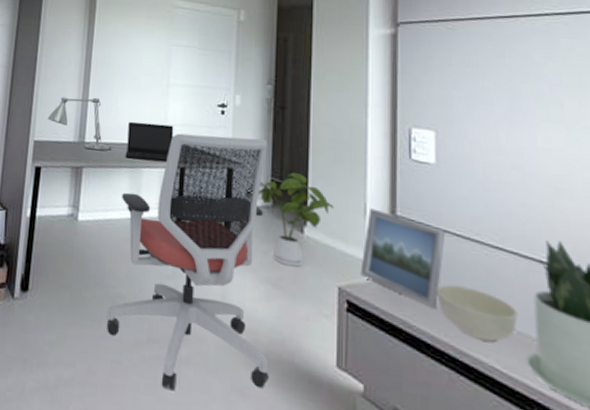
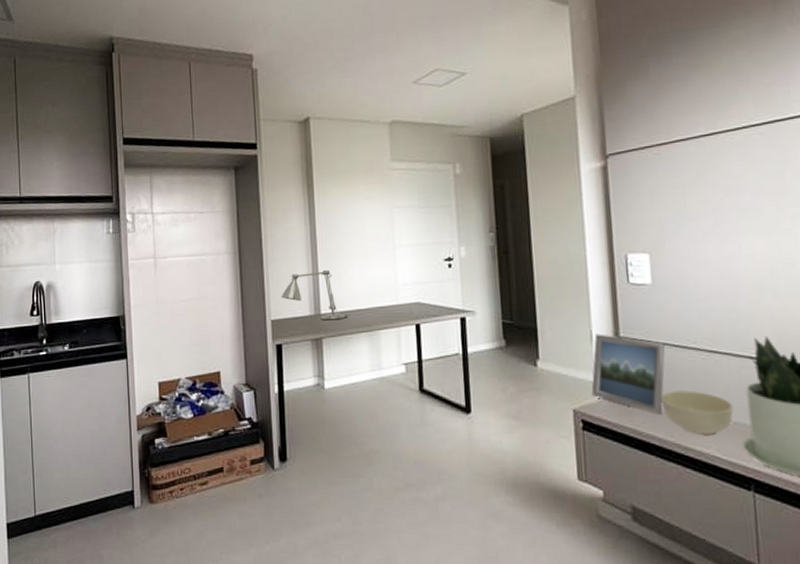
office chair: present [106,133,269,391] -> none [363,285,519,526]
laptop: present [125,121,174,163] -> none [361,285,406,323]
house plant: present [246,171,335,267] -> none [480,311,563,398]

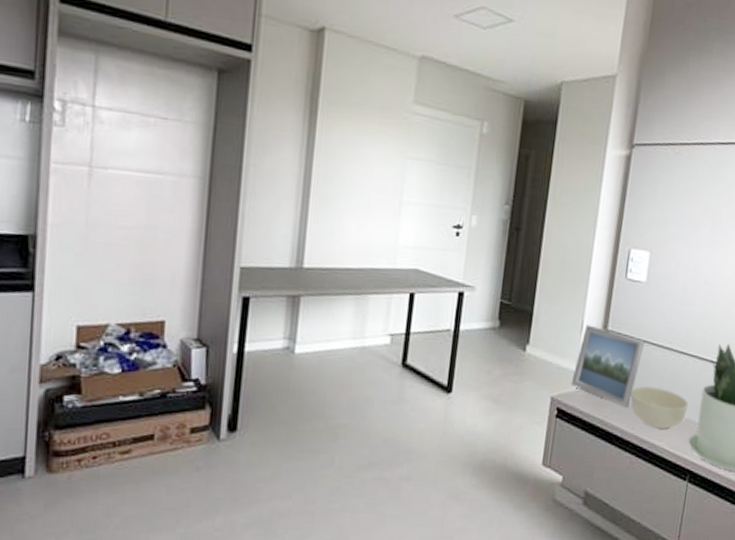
desk lamp: present [281,269,348,321] -> none [256,215,335,278]

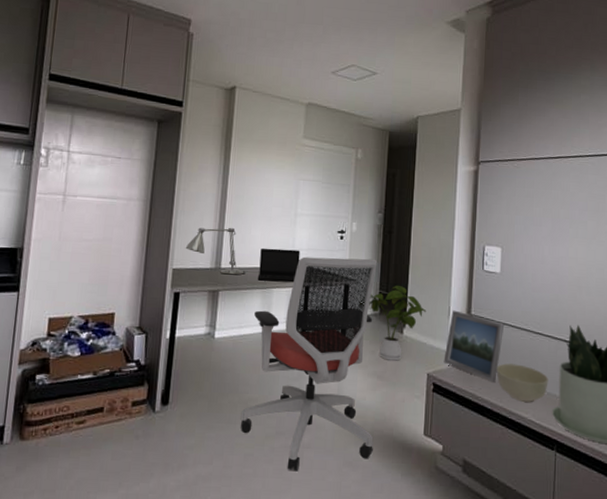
desk lamp: none [256,215,335,278] -> present [185,227,246,275]
office chair: none [326,256,500,506] -> present [240,256,377,472]
laptop: none [350,243,405,288] -> present [257,248,300,283]
house plant: none [475,293,556,382] -> present [359,285,427,361]

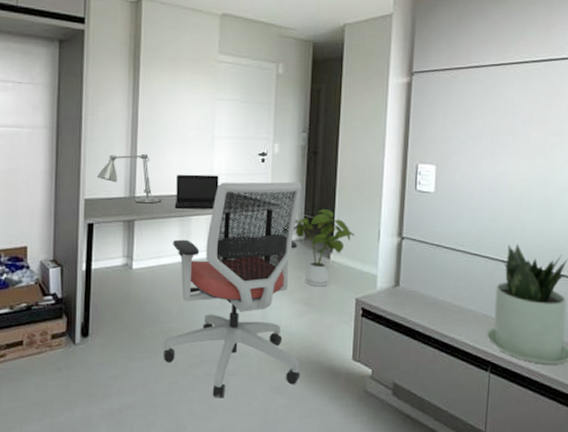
picture frame: present [443,310,505,383] -> none [373,233,438,306]
bowl: present [496,363,549,403] -> none [428,286,484,325]

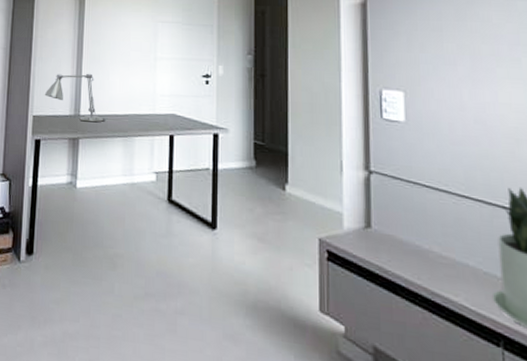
office chair: present [163,181,302,398] -> none [106,103,258,340]
laptop: present [174,174,219,210] -> none [118,94,162,131]
house plant: present [283,208,355,287] -> none [232,134,313,222]

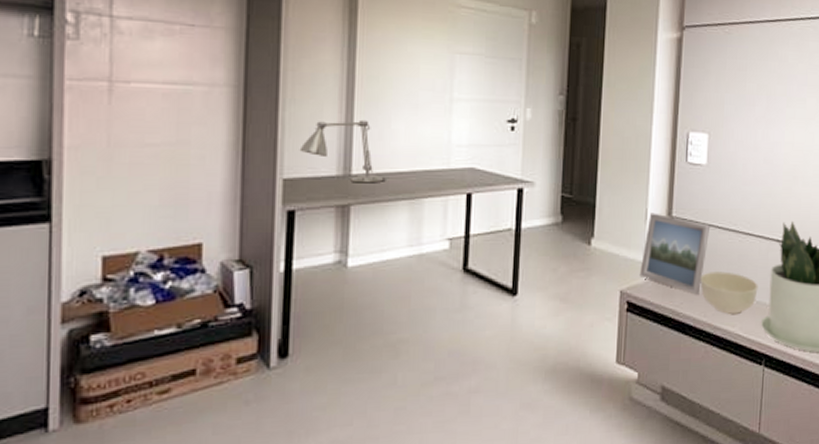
picture frame: none [338,165,416,255] -> present [639,213,711,295]
bowl: none [409,231,484,283] -> present [700,271,758,315]

